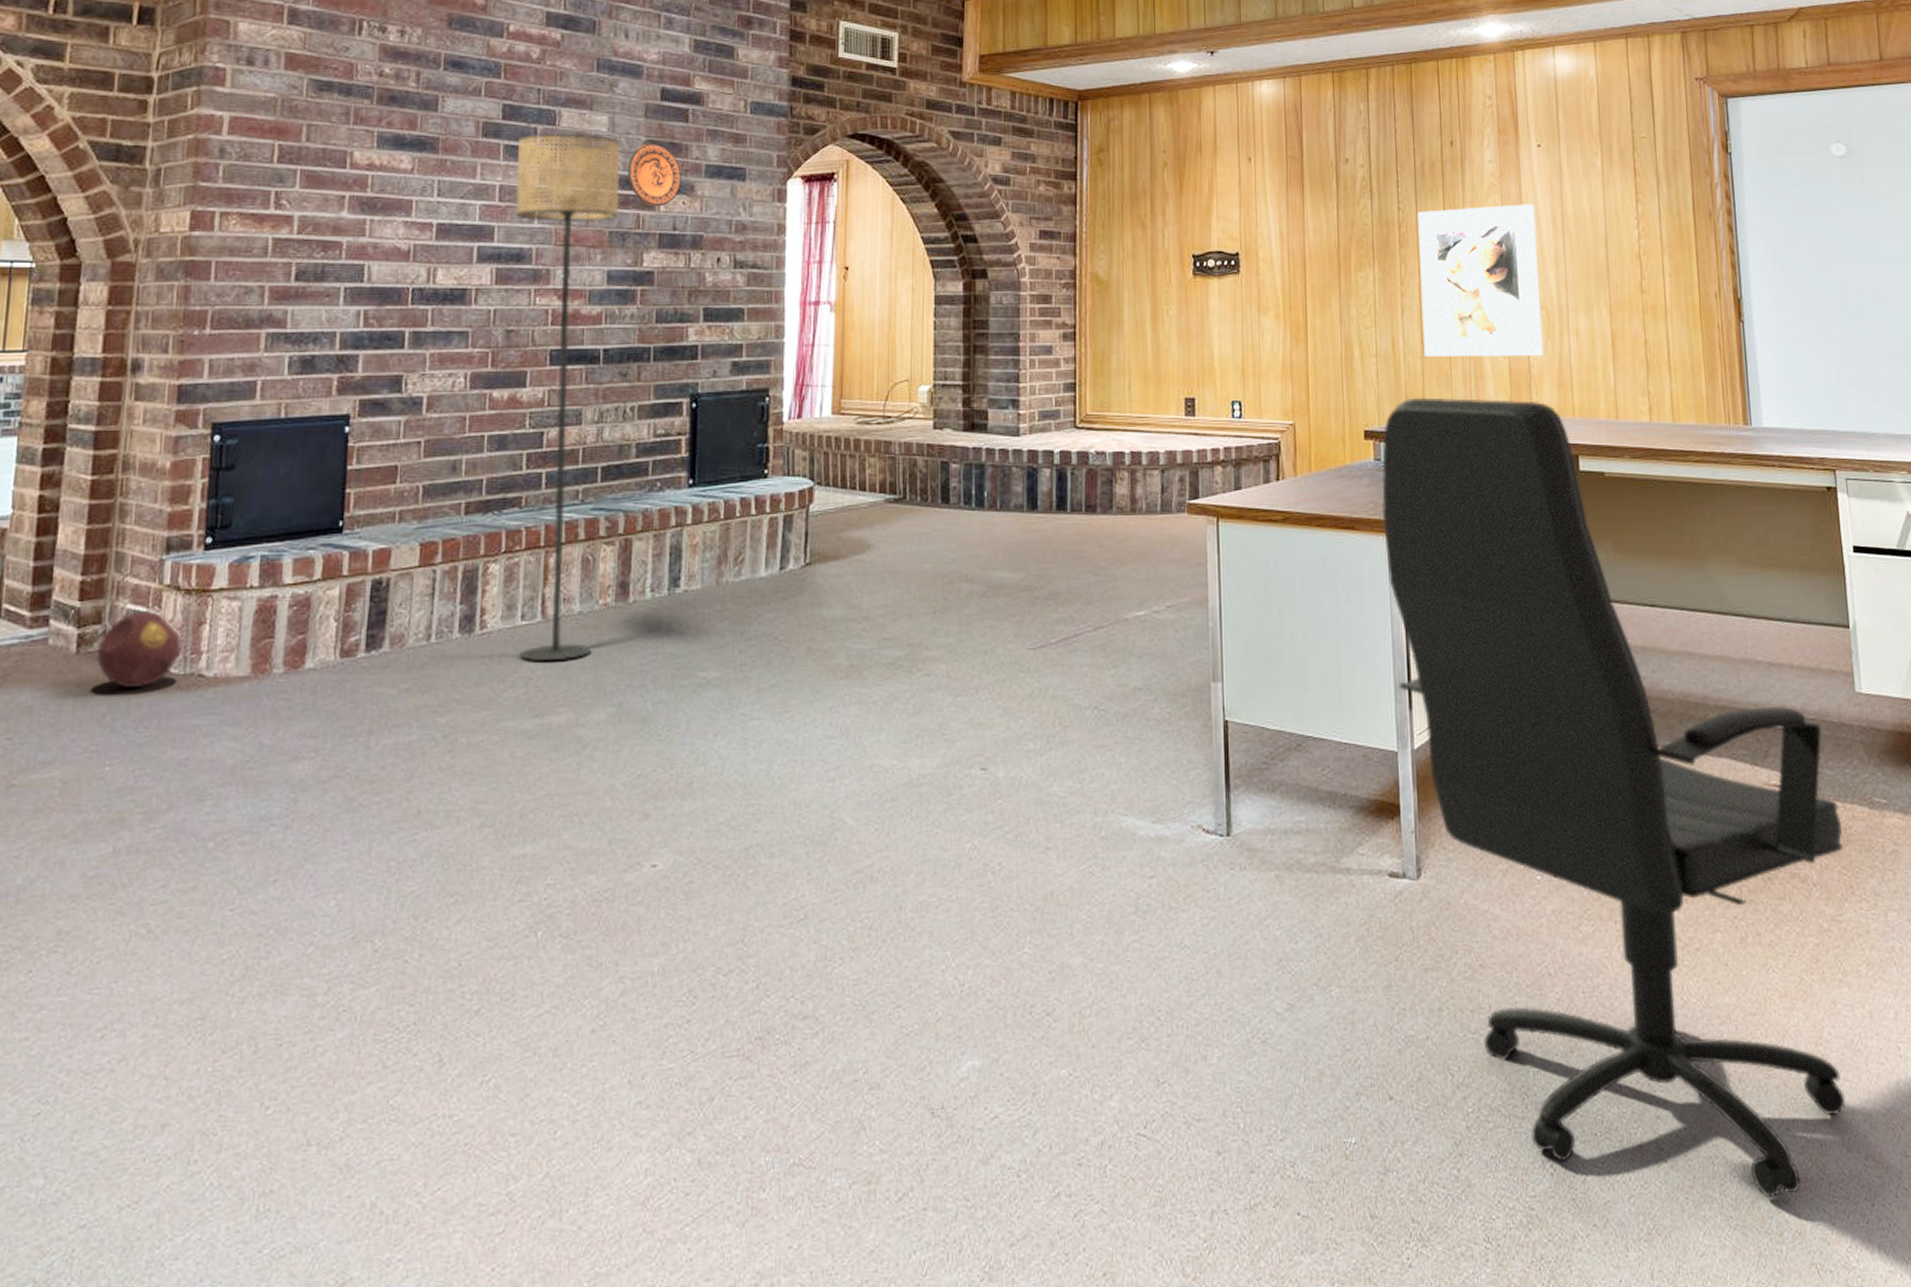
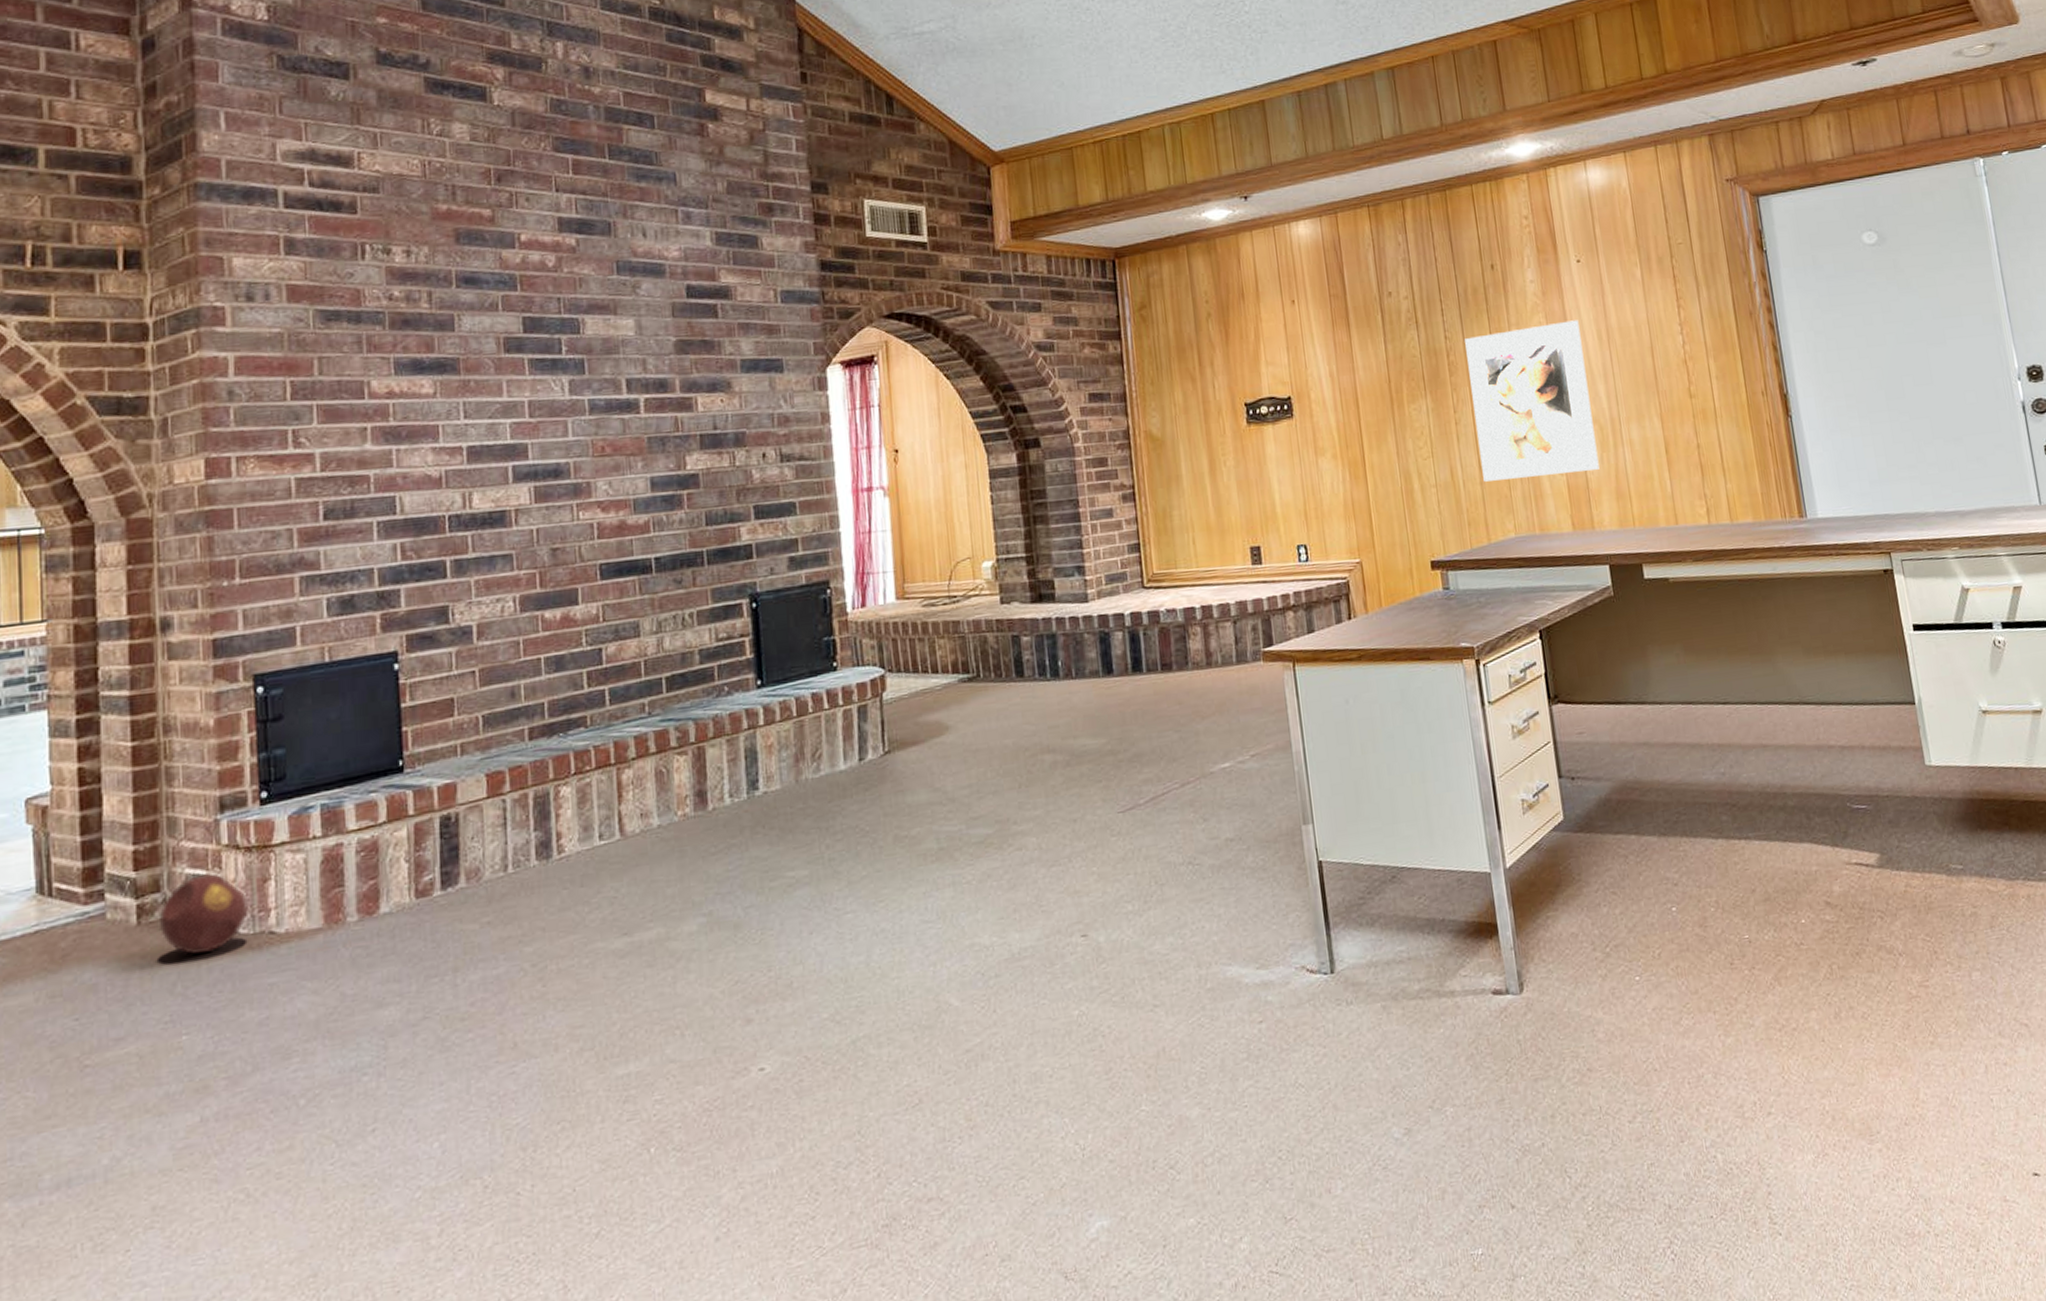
floor lamp: present [515,132,621,662] -> none [542,339,674,881]
decorative plate: present [628,143,681,207] -> none [660,342,717,408]
office chair: present [1381,397,1846,1199] -> none [1449,514,1945,1257]

